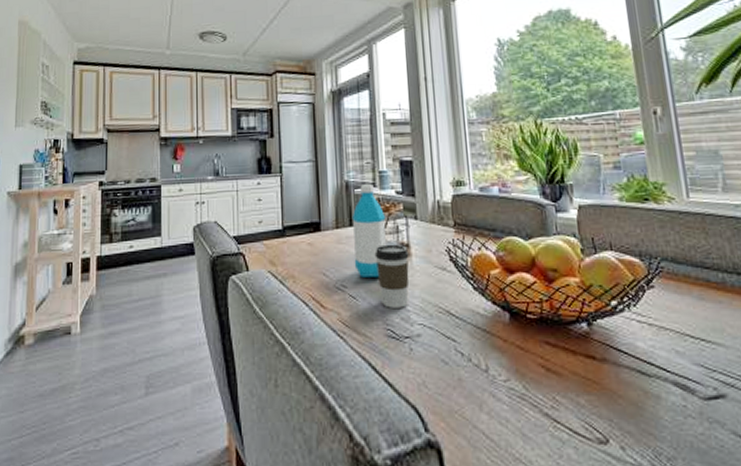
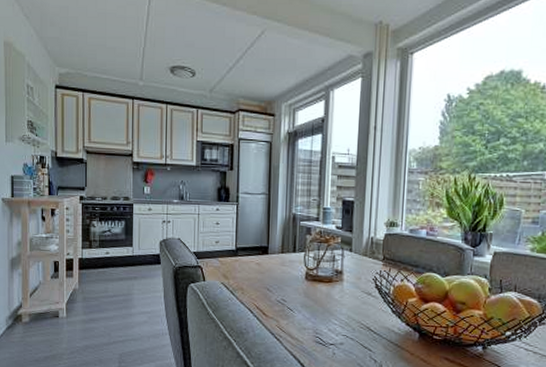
water bottle: present [352,184,386,277] -> none [294,218,325,295]
coffee cup: present [374,244,409,308] -> none [312,269,342,322]

